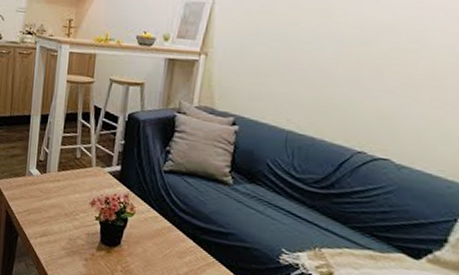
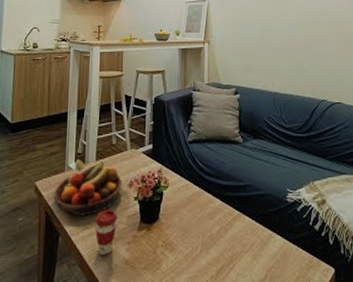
fruit bowl: none [14,166,84,224] -> present [53,159,122,217]
coffee cup: none [53,221,77,265] -> present [95,209,117,256]

